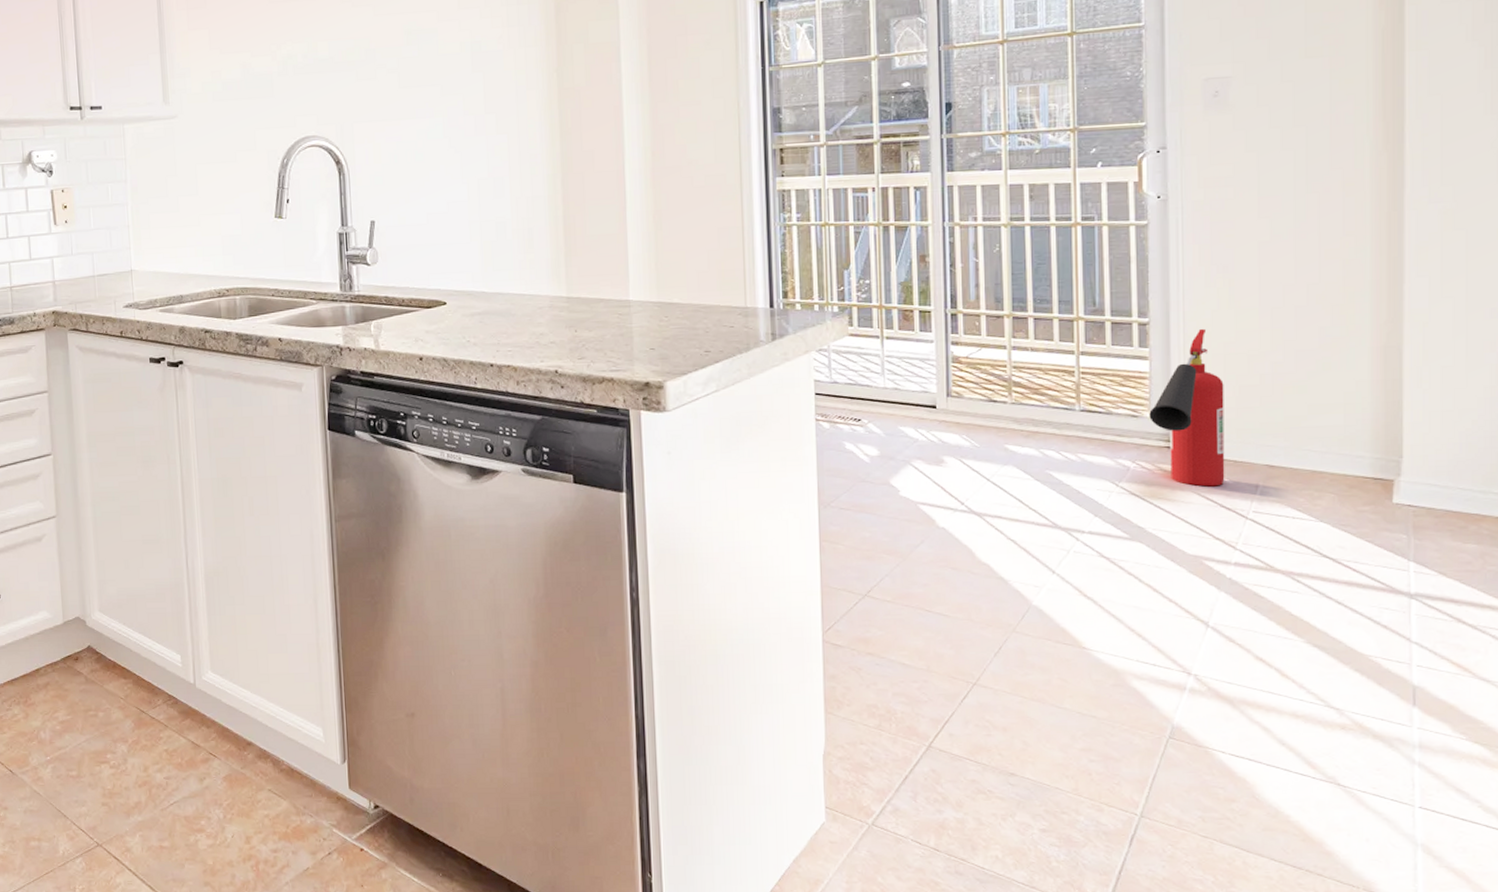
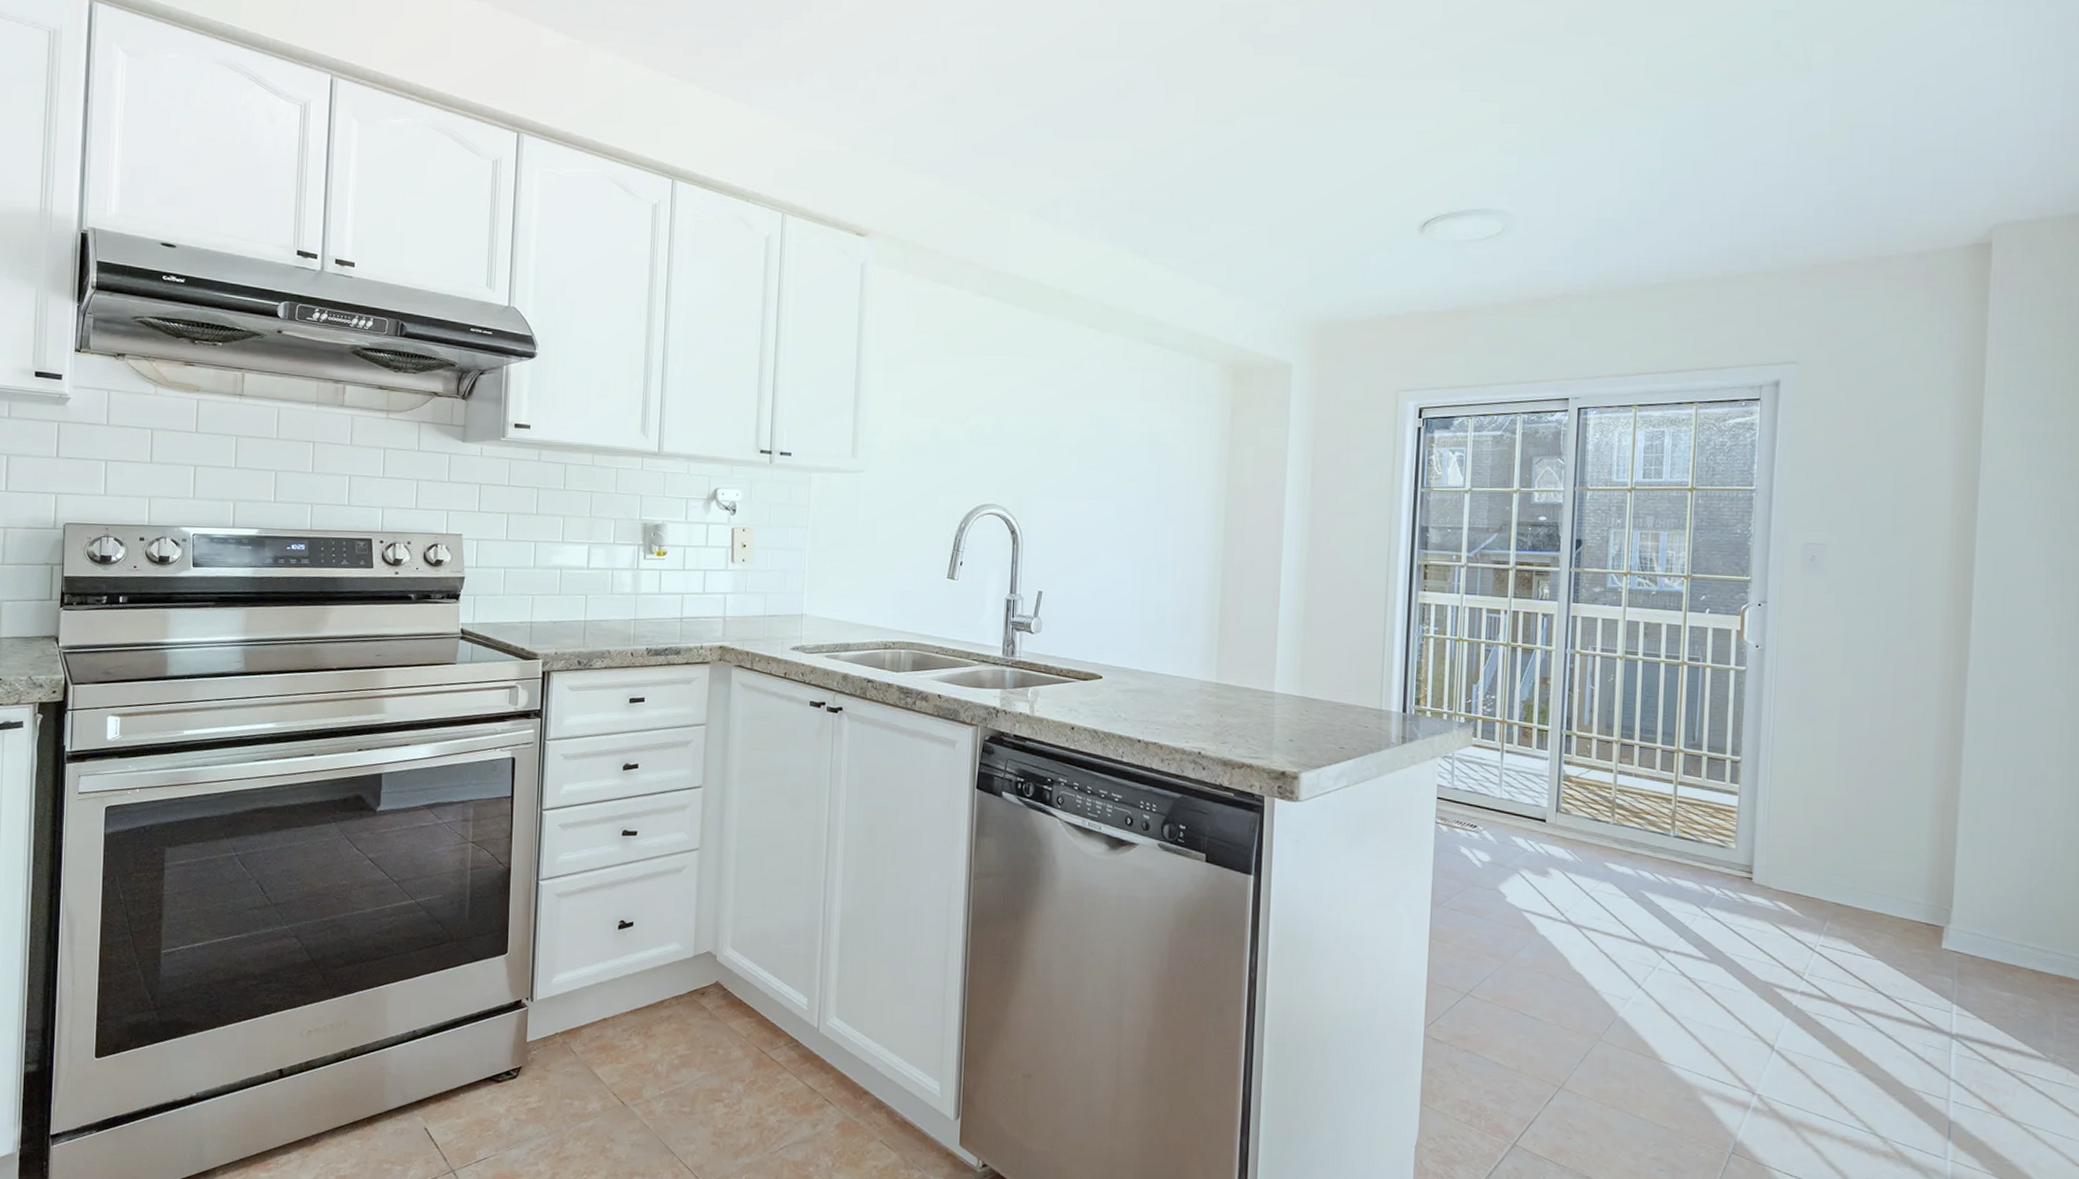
fire extinguisher: present [1149,328,1225,487] -> none [1735,770,1802,919]

